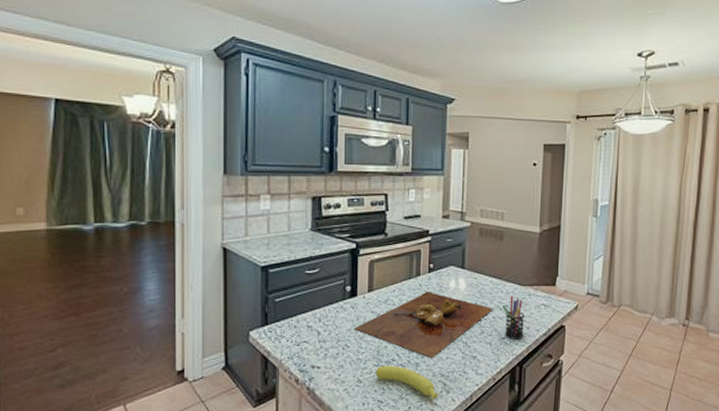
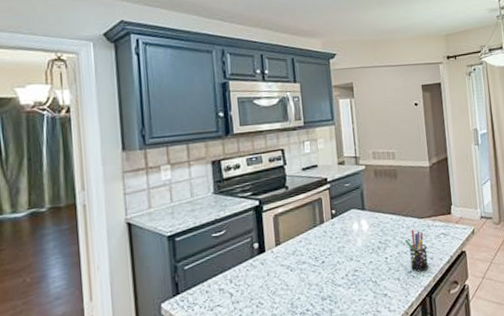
cutting board: present [354,291,492,357] -> none [266,236,396,302]

